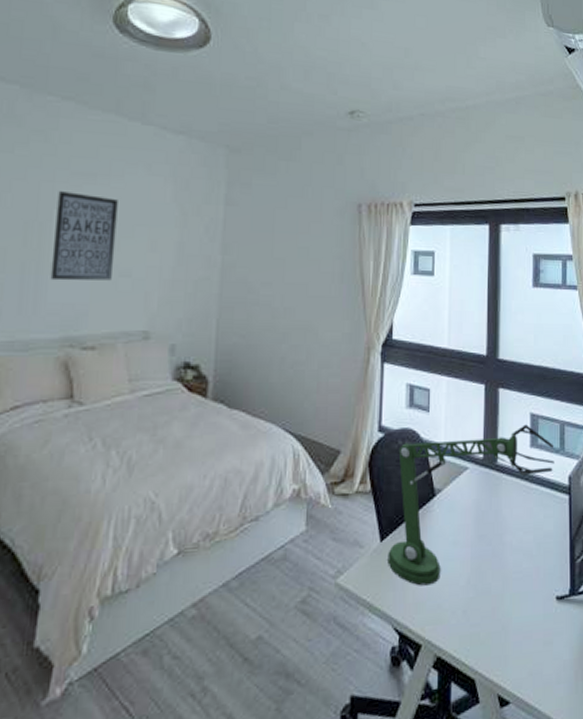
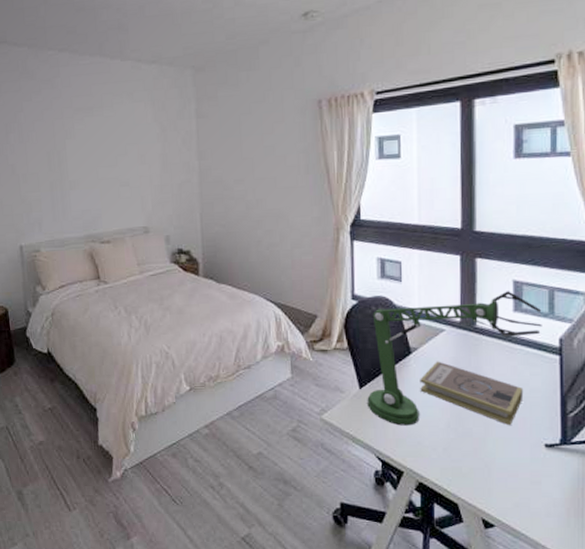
wall art: present [50,191,118,281] -> none [67,124,115,194]
book: none [442,504,538,578] -> present [420,361,524,426]

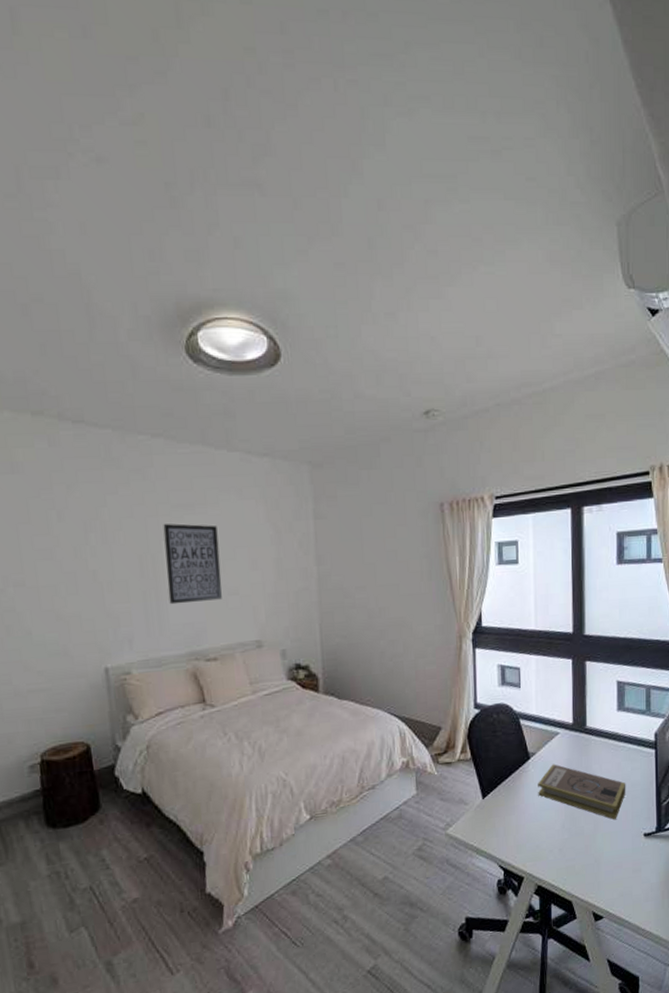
wall art: none [67,124,115,194] -> present [163,523,222,605]
desk lamp: present [367,291,542,426] -> none [490,691,641,832]

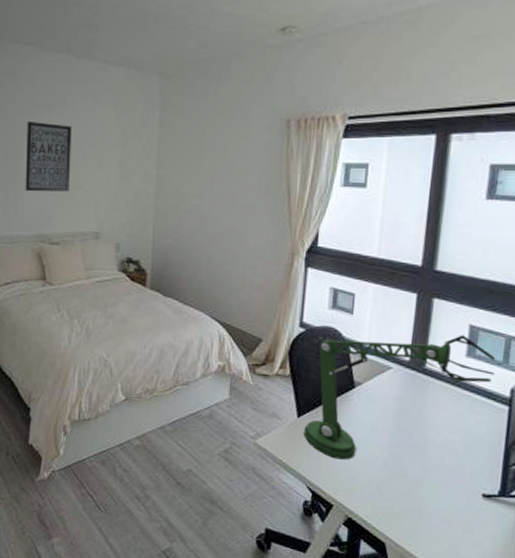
desk lamp: none [490,691,641,832] -> present [303,335,496,460]
book: present [538,764,626,820] -> none [360,398,467,472]

